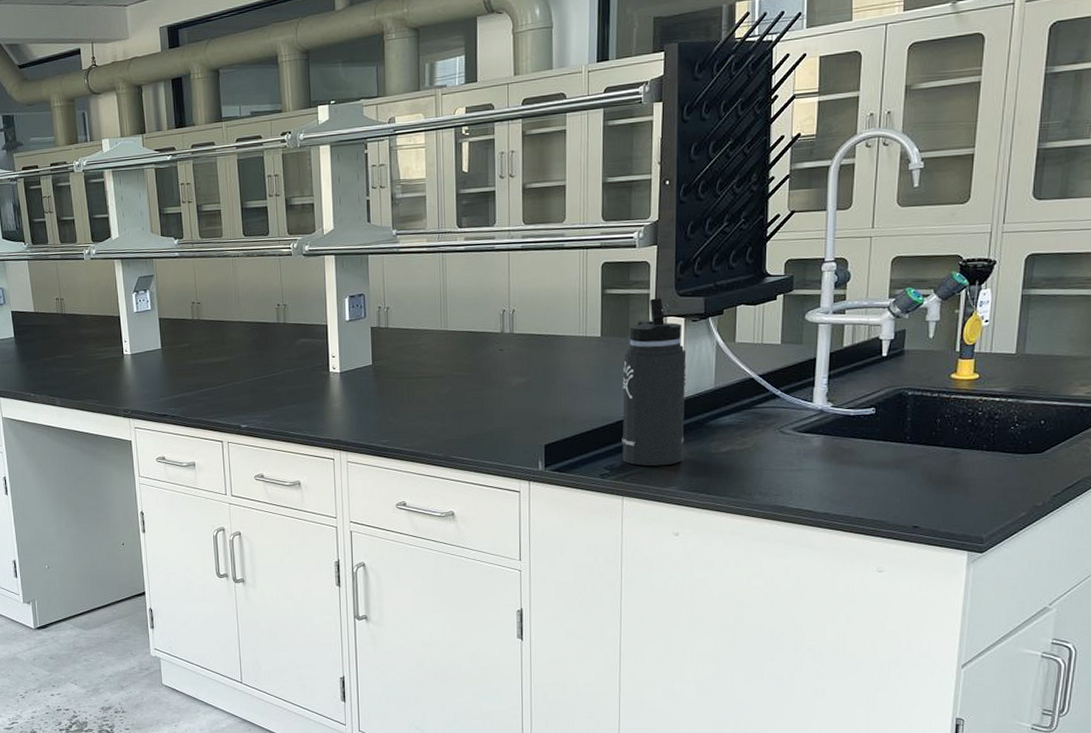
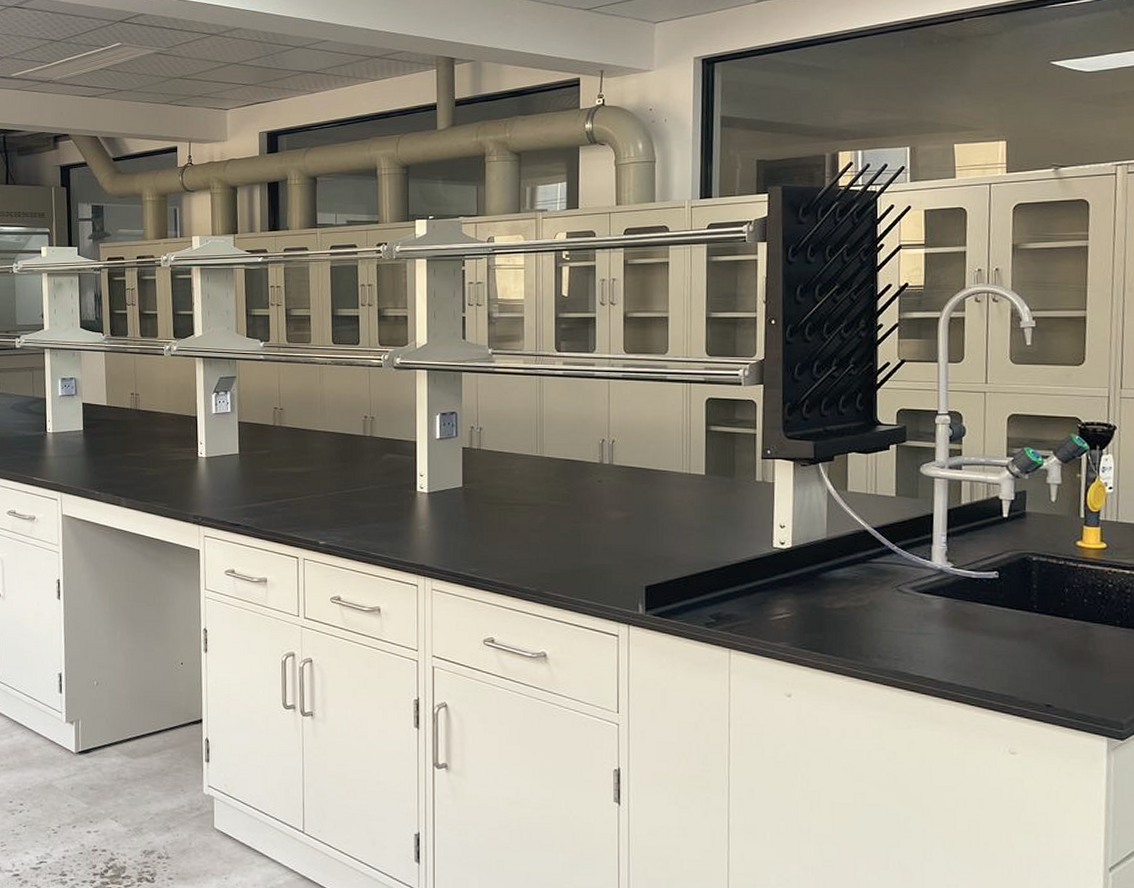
thermos bottle: present [622,298,687,466] -> none [728,439,797,619]

